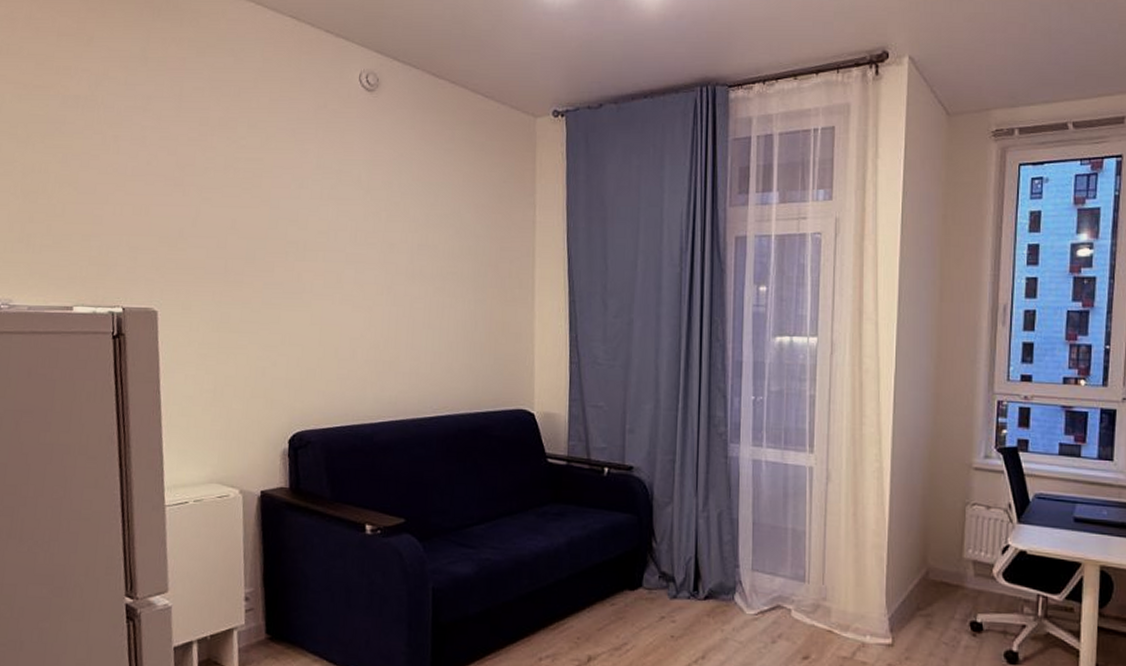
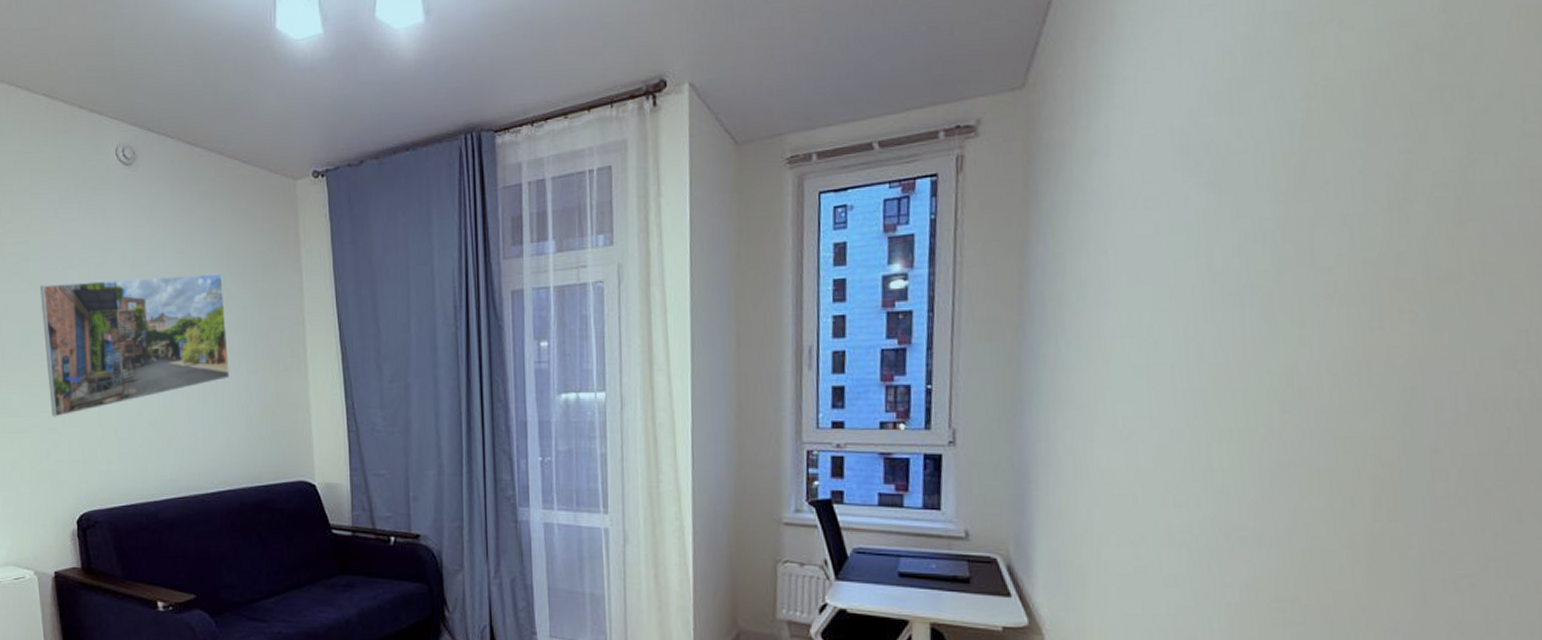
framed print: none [270,201,457,335] -> present [39,272,229,417]

